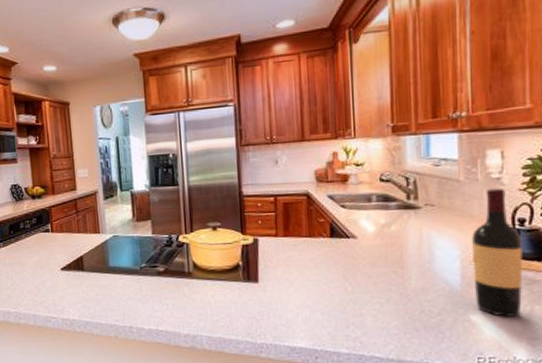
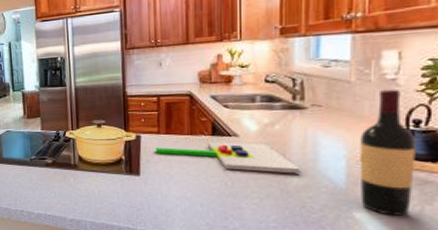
chopping board: none [273,244,418,277] -> present [155,142,301,174]

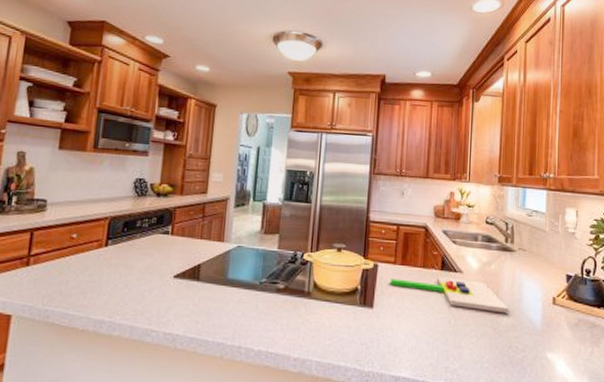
wine bottle: present [359,89,416,216] -> none [551,241,588,357]

